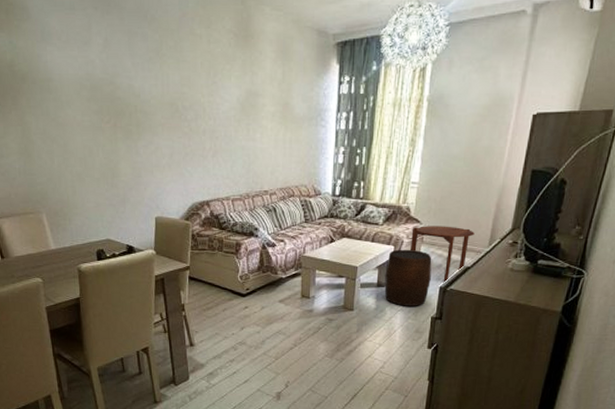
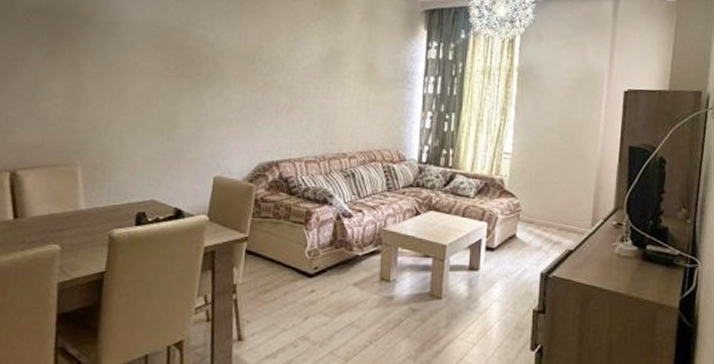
stool: present [384,249,432,306] -> none [477,226,530,296]
side table: present [411,226,475,282] -> none [506,201,575,267]

